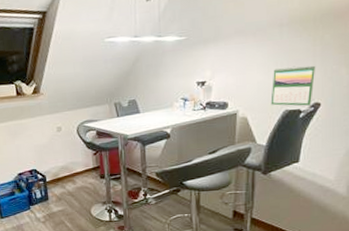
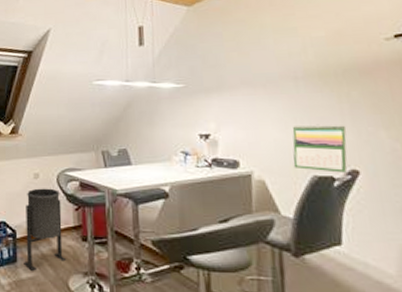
trash can: none [52,138,89,205] -> present [24,188,67,271]

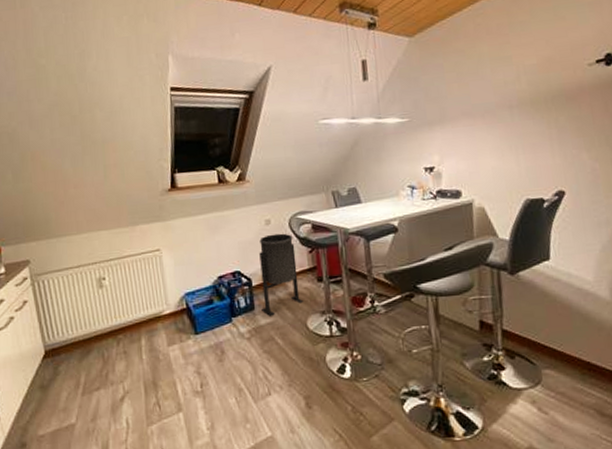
calendar: present [292,124,348,173] -> none [508,149,555,195]

